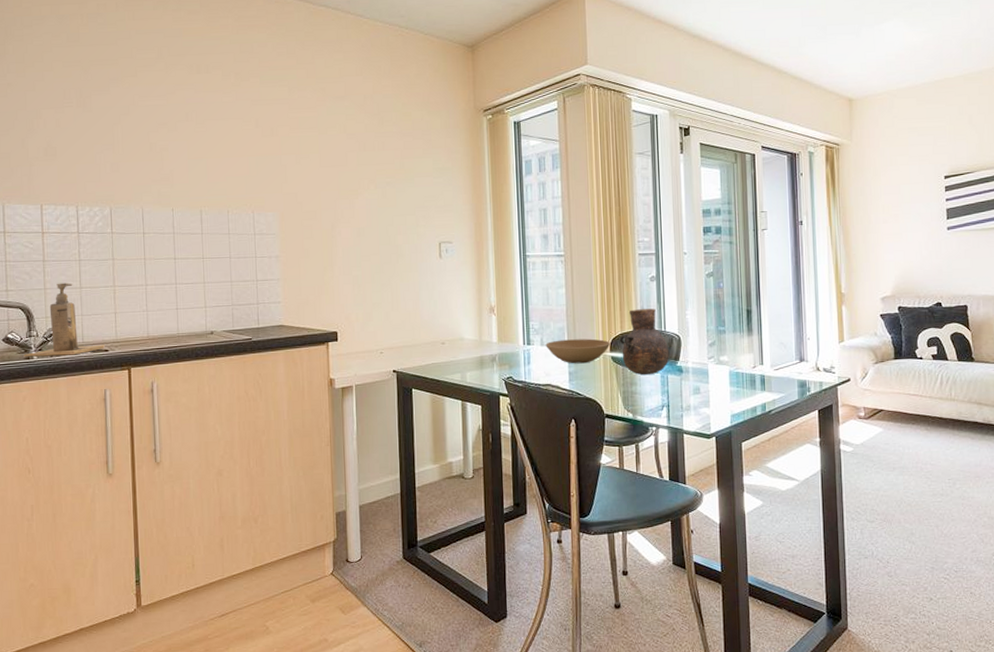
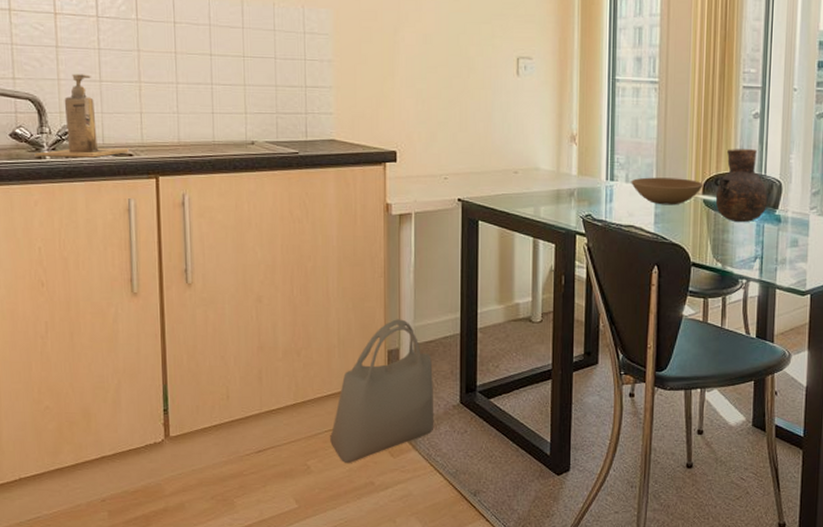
handbag: none [286,483,381,623] -> present [330,319,434,464]

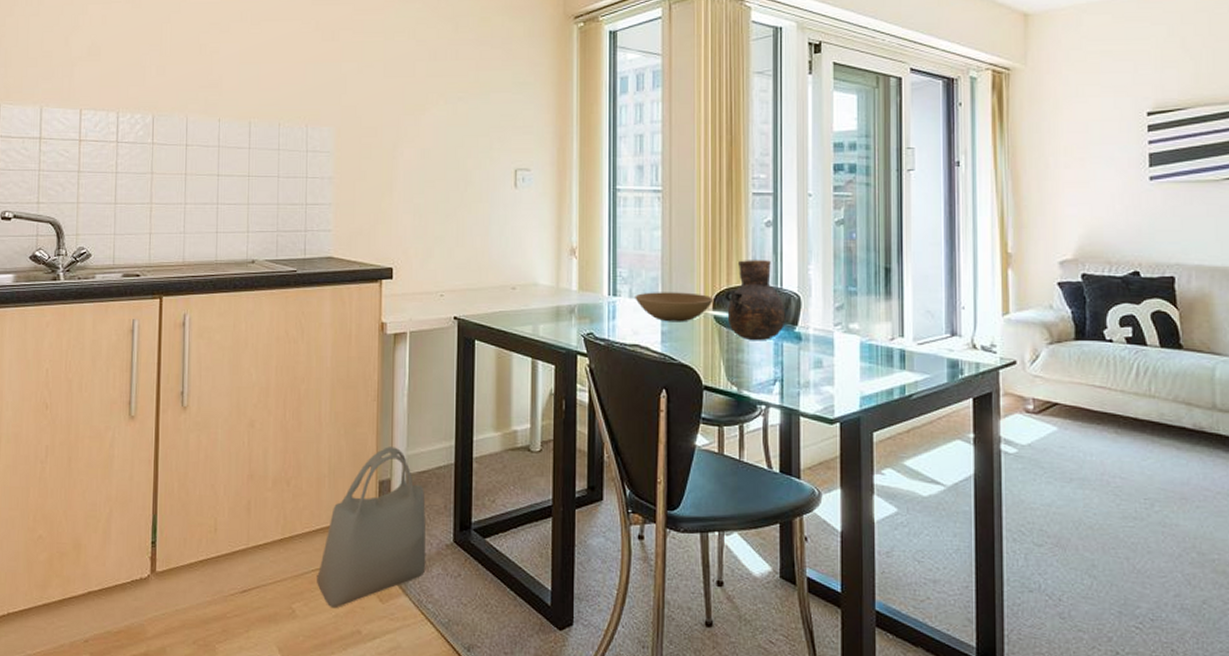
soap dispenser: present [34,73,130,158] -> none [50,197,138,279]

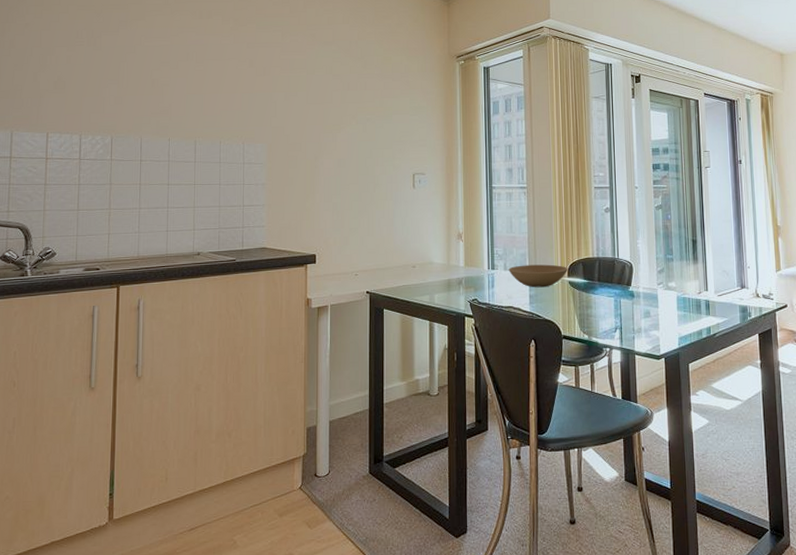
handbag: present [317,446,426,609] -> none [255,399,347,537]
vase: present [724,259,786,340] -> none [576,237,622,298]

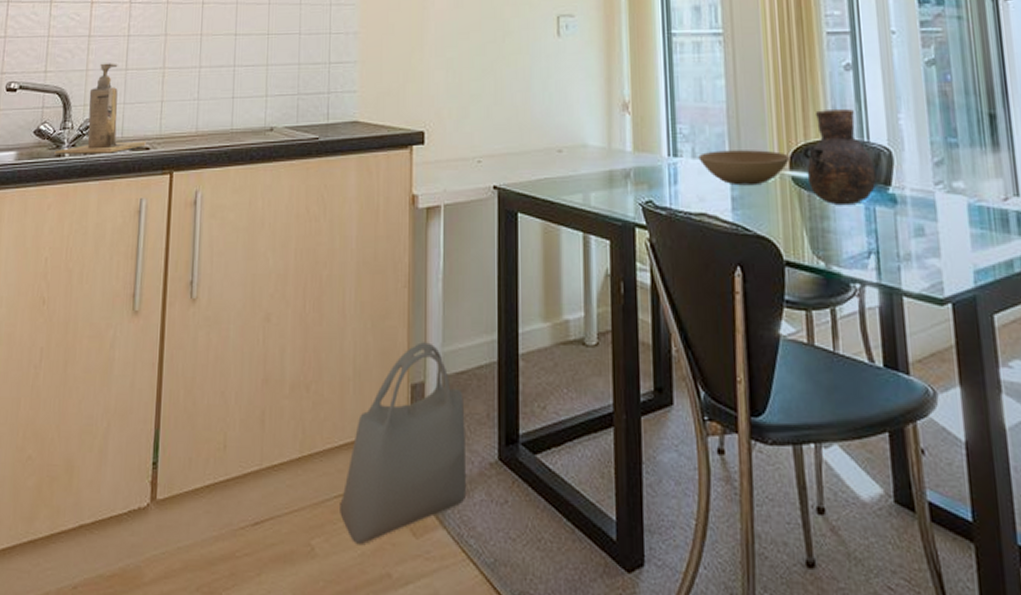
soap dispenser: none [18,205,98,274] -> present [54,63,147,154]
handbag: none [255,399,347,537] -> present [340,342,467,545]
vase: none [576,237,622,298] -> present [802,108,877,204]

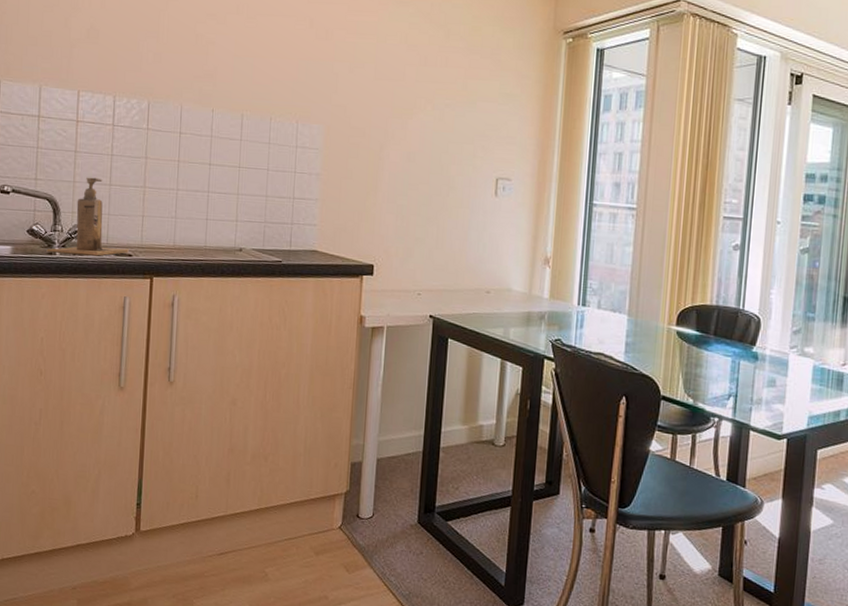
handbag: present [340,342,467,545] -> none [289,432,393,575]
bowl: present [698,150,790,186] -> none [603,304,678,335]
vase: present [802,108,877,204] -> none [688,280,745,357]

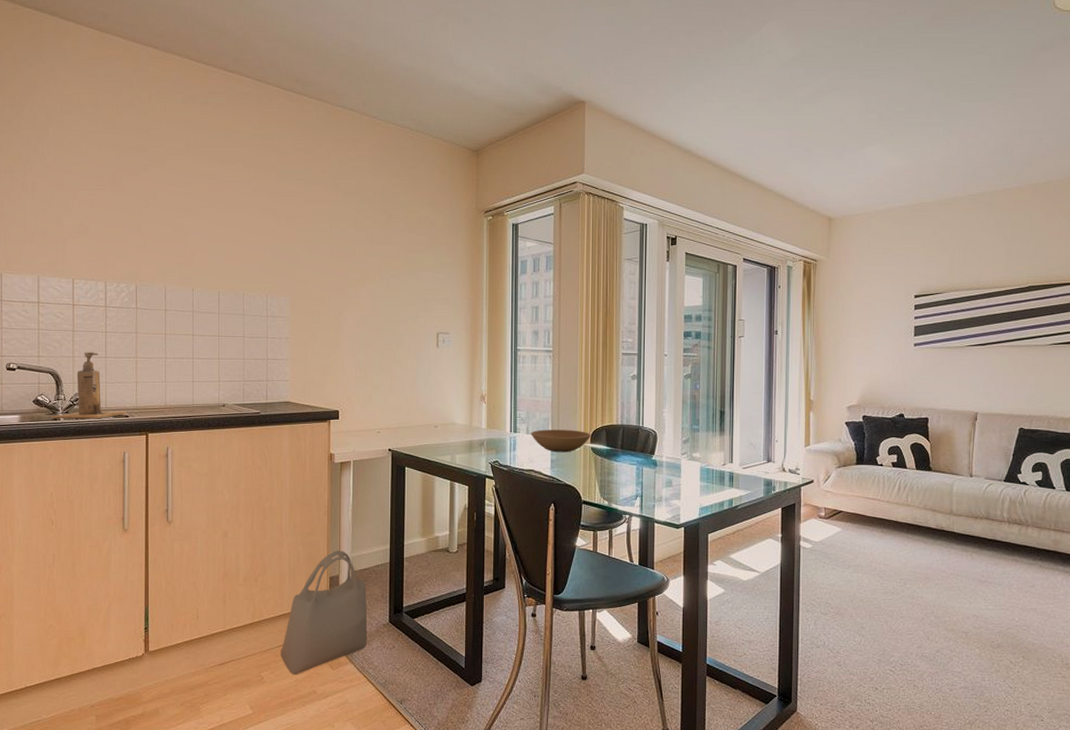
handbag: none [289,432,393,575] -> present [281,550,368,675]
bowl: none [603,304,678,335] -> present [531,429,591,453]

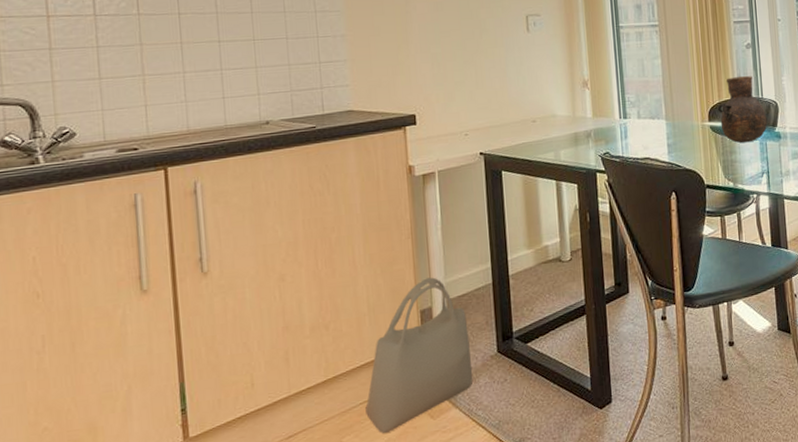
soap dispenser: present [51,352,126,419] -> none [26,73,135,162]
bowl: present [531,429,591,453] -> none [642,109,709,136]
vase: none [599,404,646,466] -> present [717,76,768,143]

